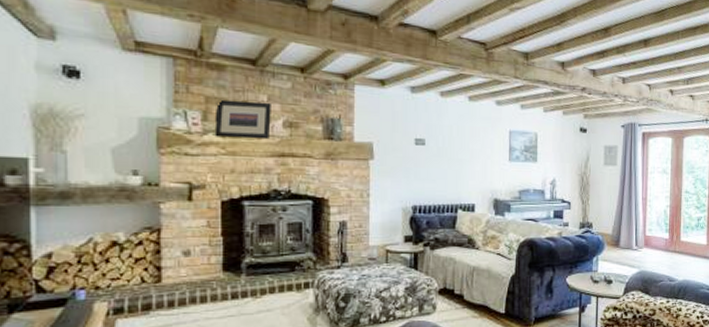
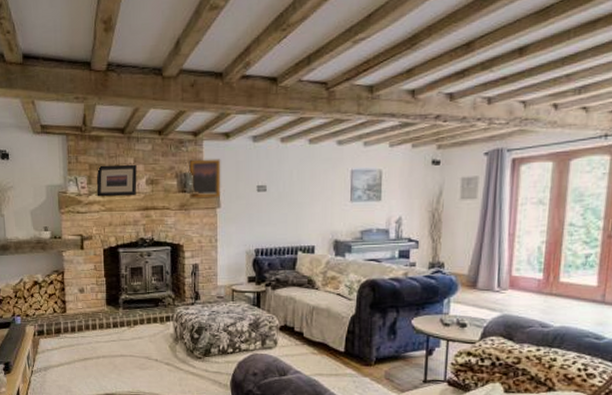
picture frame: none [337,104,375,149] -> present [189,159,221,199]

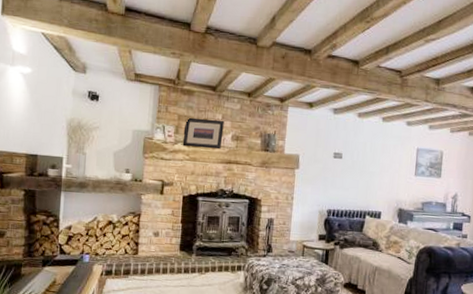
picture frame: present [189,159,221,199] -> none [271,122,303,160]

